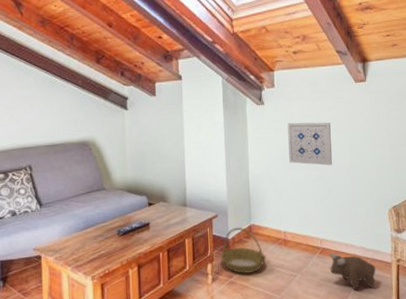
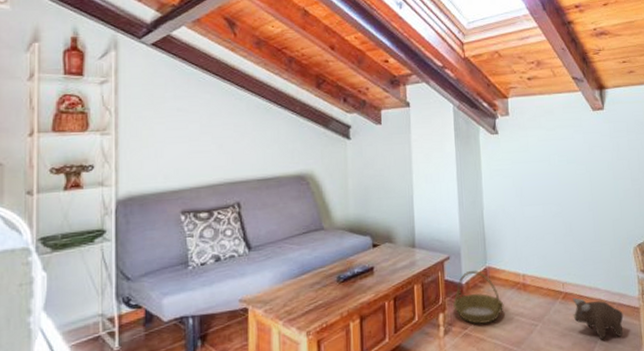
wall art: present [287,122,332,166] -> none [524,152,572,200]

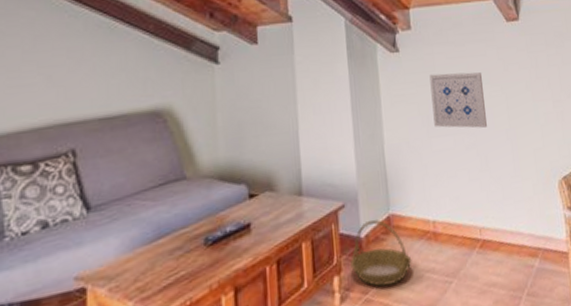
wall art: none [524,152,572,200] -> present [429,72,487,128]
plush toy: present [573,297,624,340] -> none [492,245,551,295]

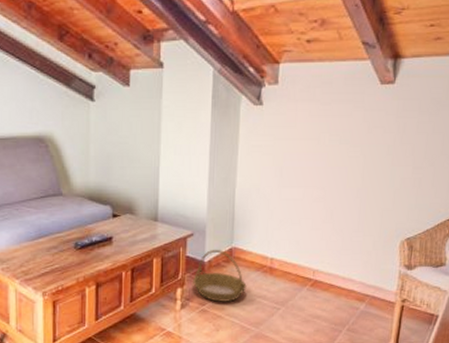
wall art: present [429,72,487,128] -> none [286,129,343,184]

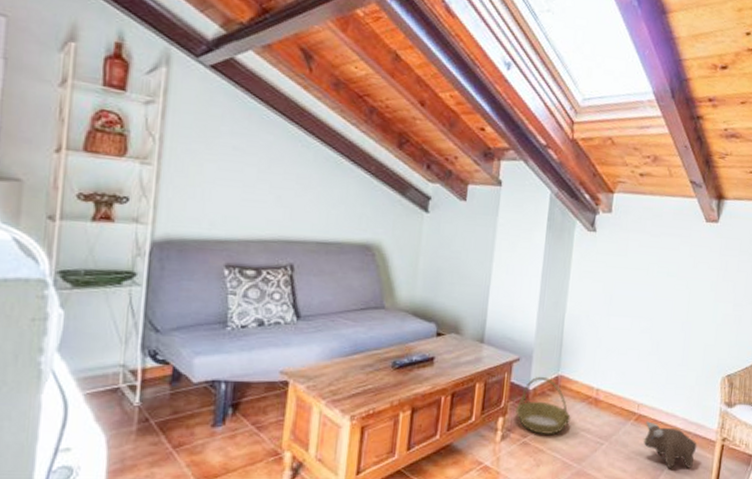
plush toy: none [319,286,376,330] -> present [643,421,697,469]

